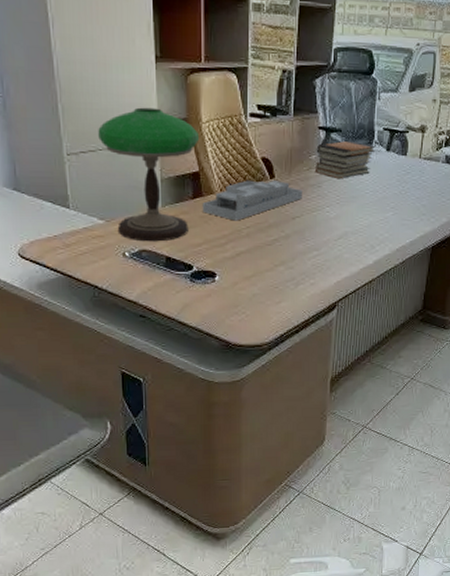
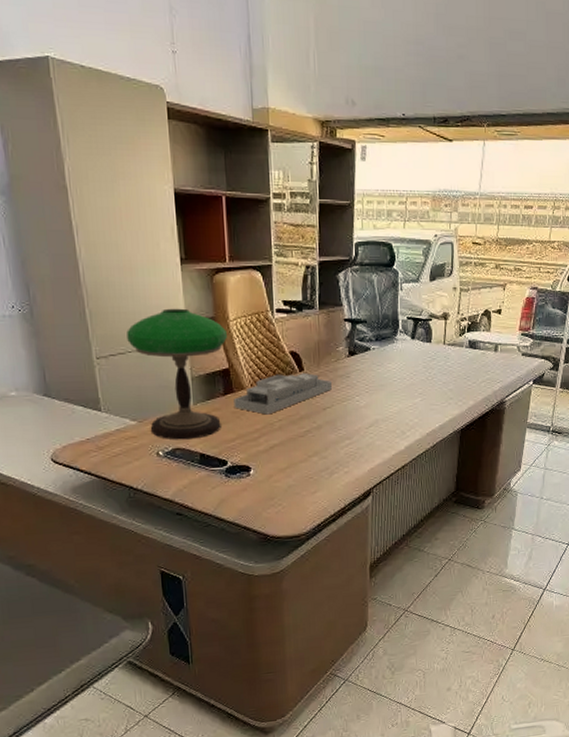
book stack: present [316,140,376,179] -> none [343,330,401,369]

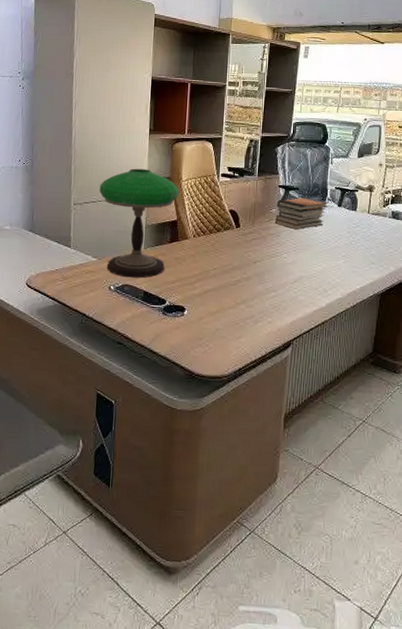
desk organizer: present [233,373,332,415] -> none [177,228,263,263]
book stack: none [343,330,401,369] -> present [275,197,329,230]

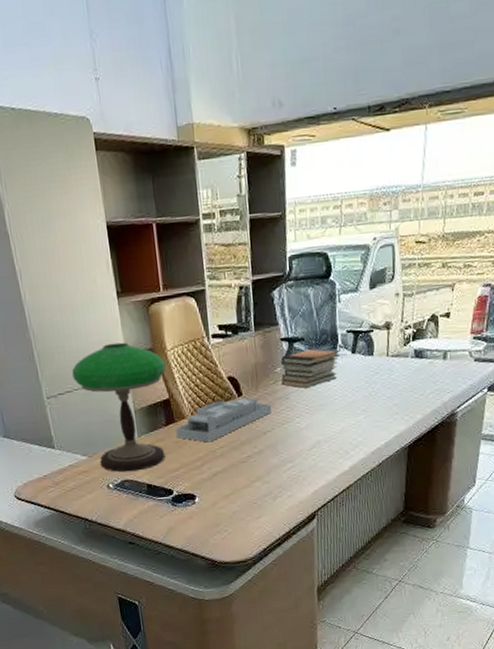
desk organizer: none [177,228,263,263] -> present [175,397,271,443]

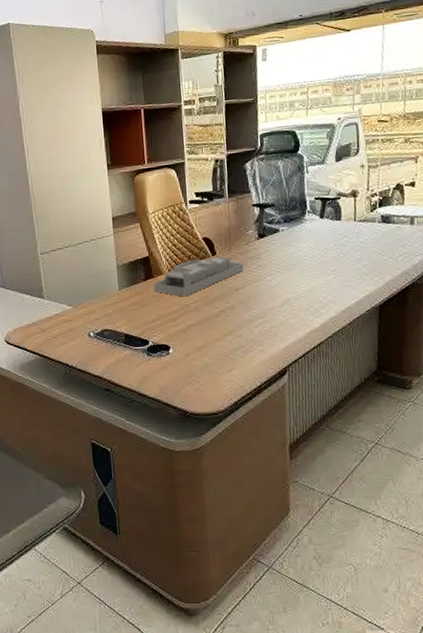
table lamp: present [72,342,167,473] -> none [64,206,148,322]
book stack: present [280,347,341,389] -> none [252,213,310,250]

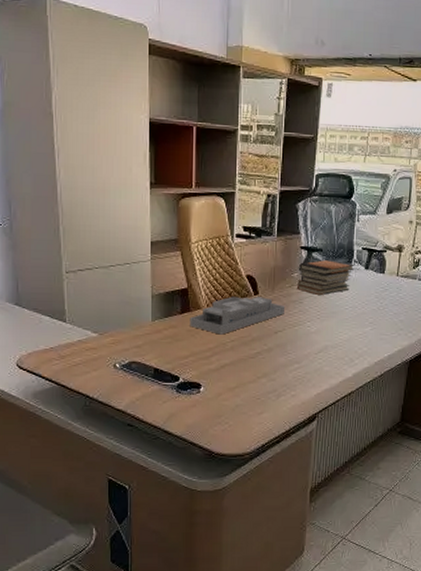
book stack: none [252,213,310,250] -> present [297,259,355,296]

